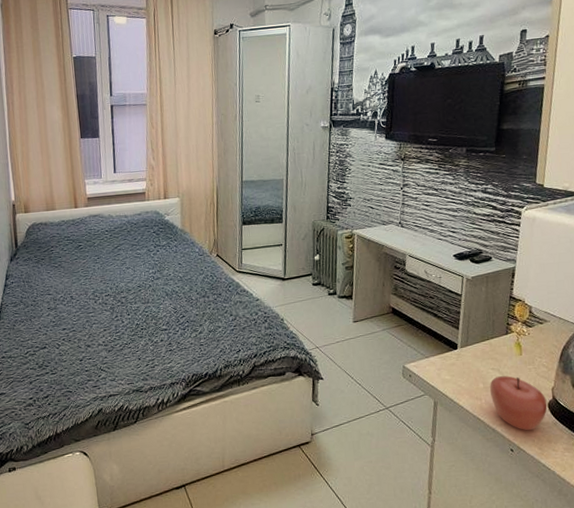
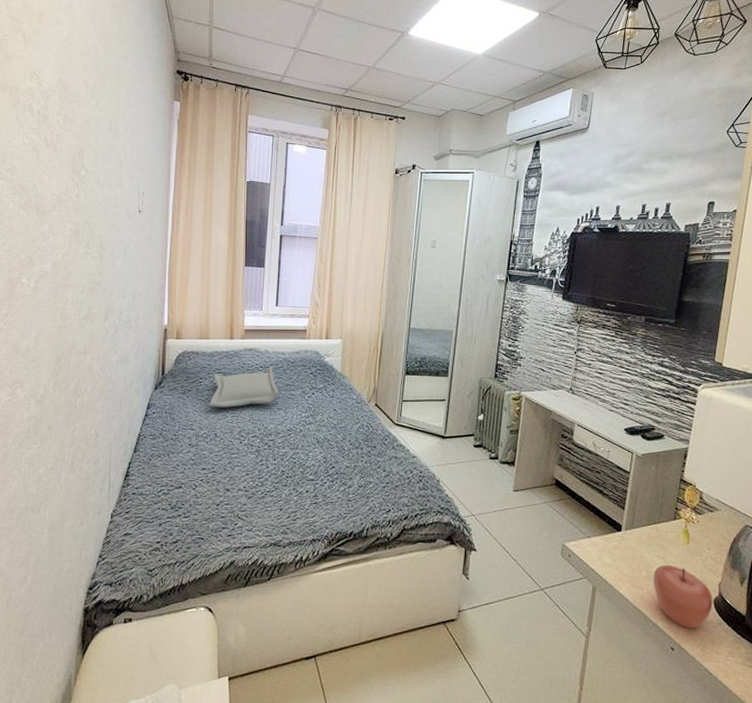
cushion: none [62,229,126,273] -> present [209,366,279,408]

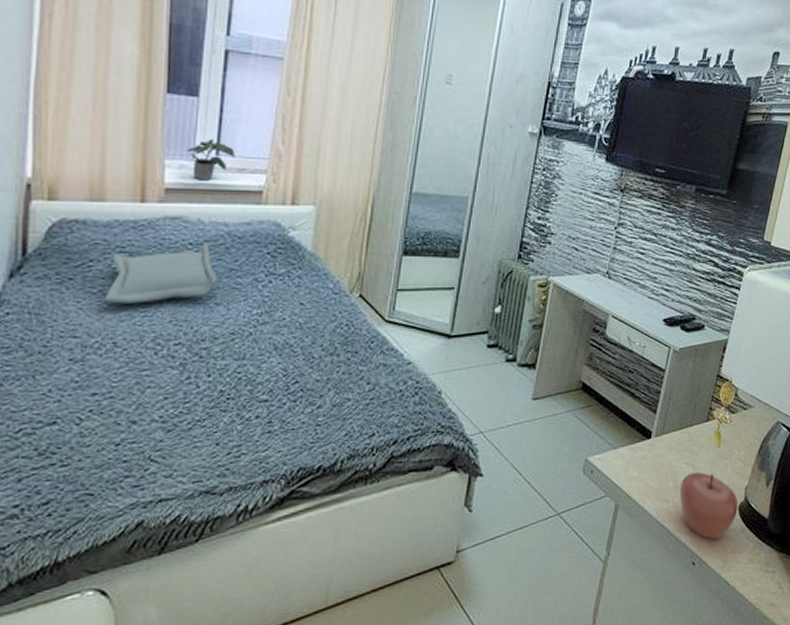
potted plant: none [257,295,288,324] -> present [186,138,235,181]

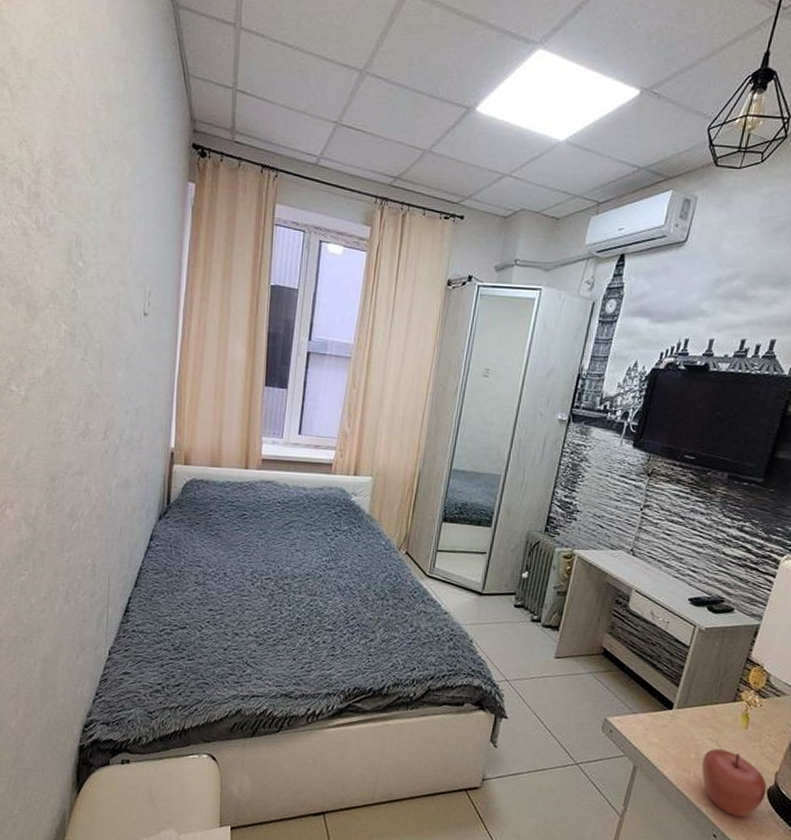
cushion: present [104,242,218,304] -> none [219,501,298,545]
potted plant: present [186,138,235,181] -> none [277,421,313,454]

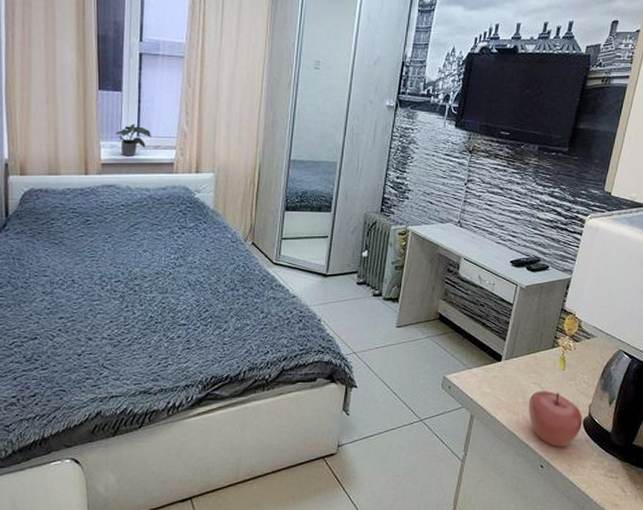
potted plant: none [277,421,313,454] -> present [115,123,151,157]

